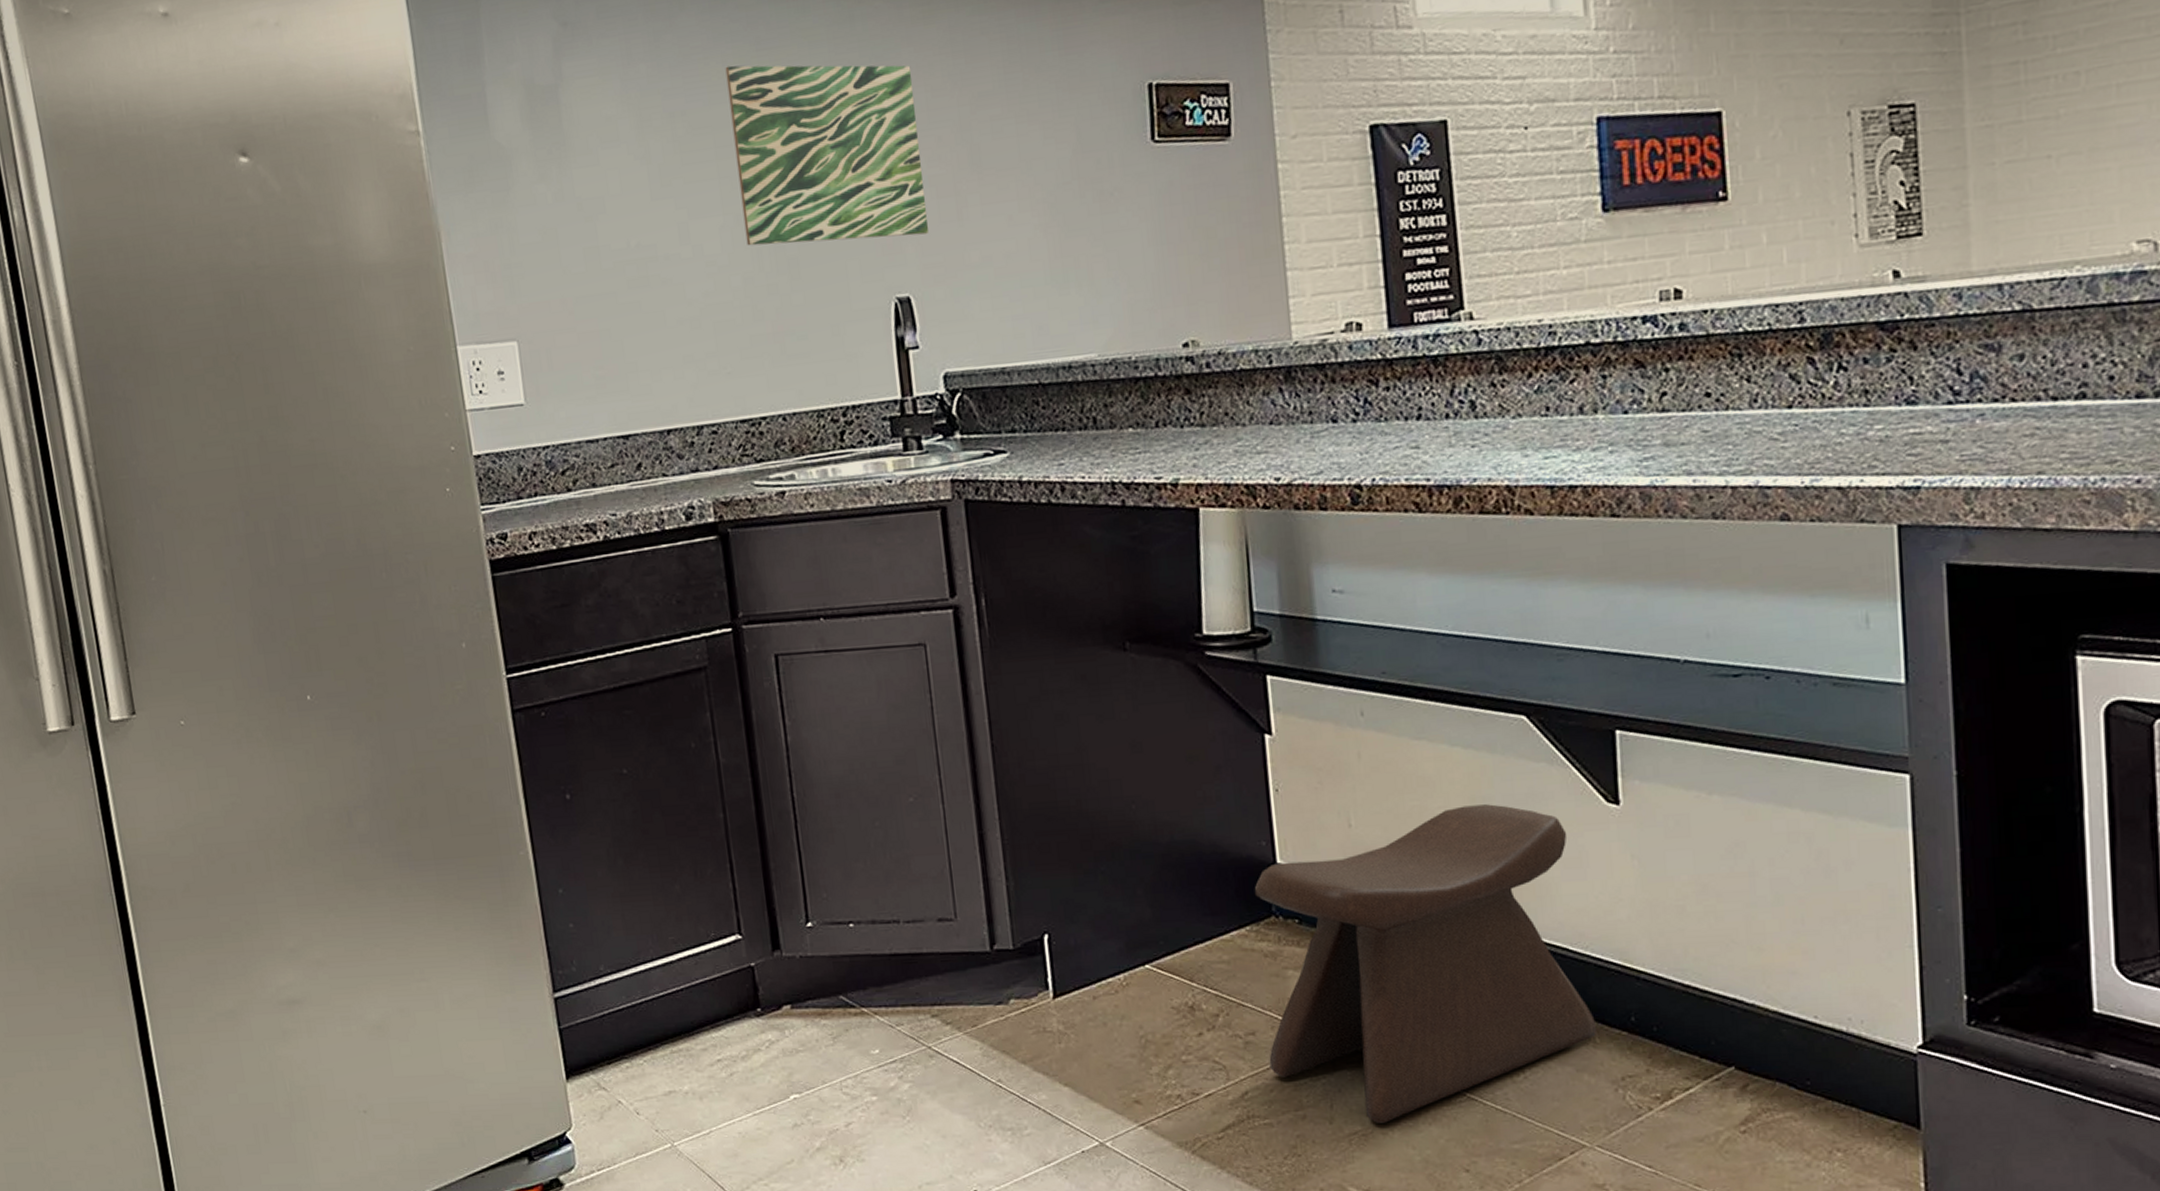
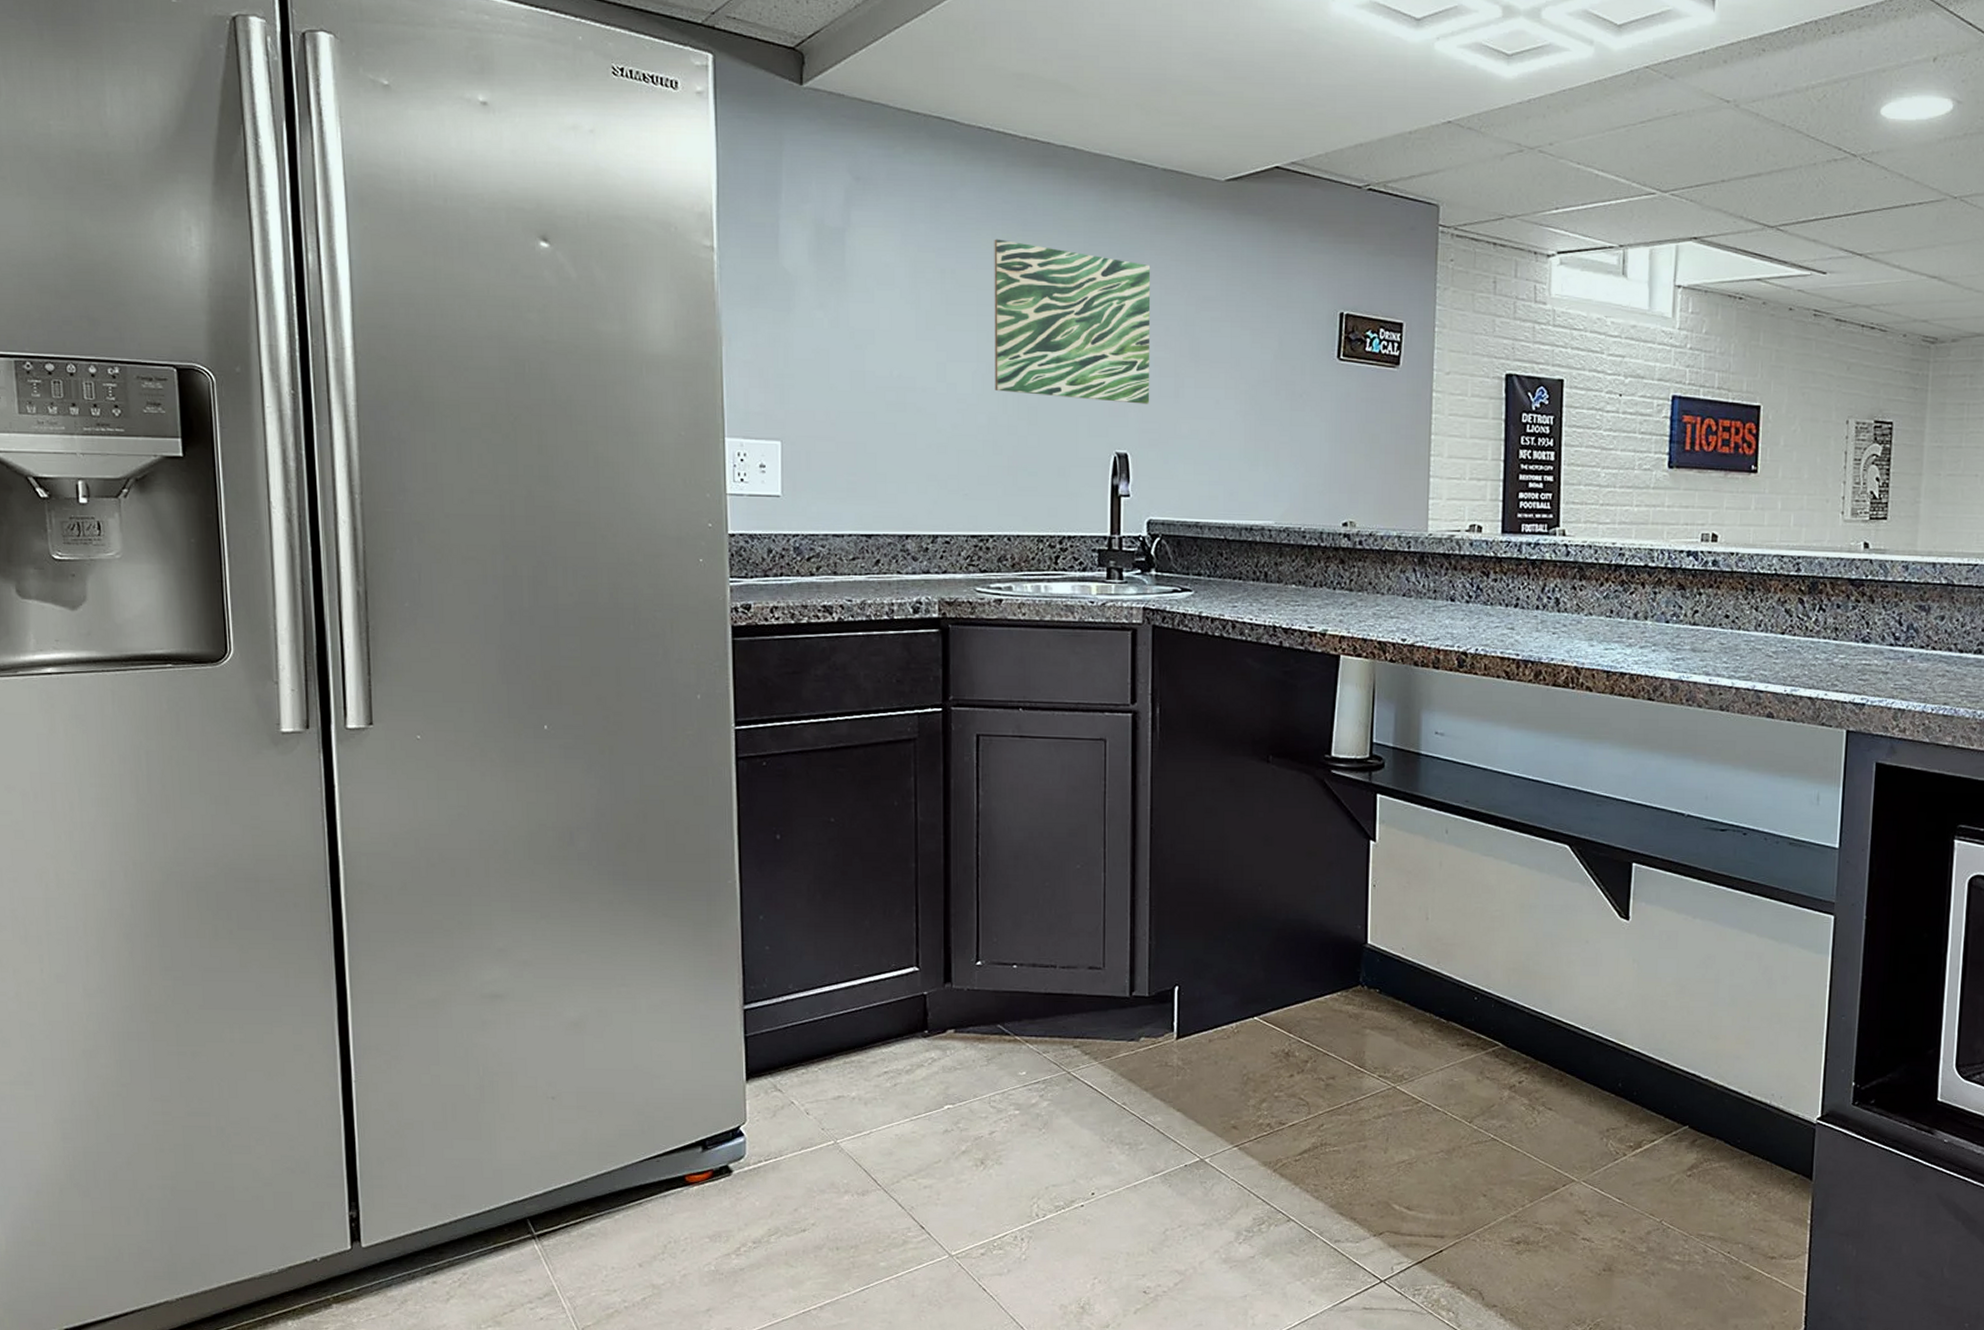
stool: present [1254,804,1597,1123] -> none [1343,911,1593,1155]

